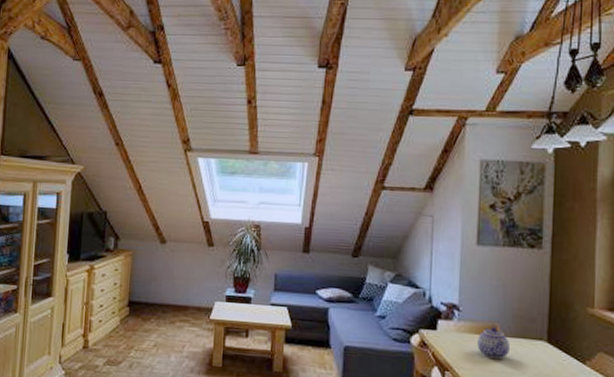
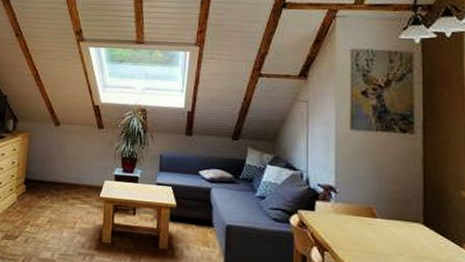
teapot: present [478,327,511,359] -> none [355,209,388,240]

